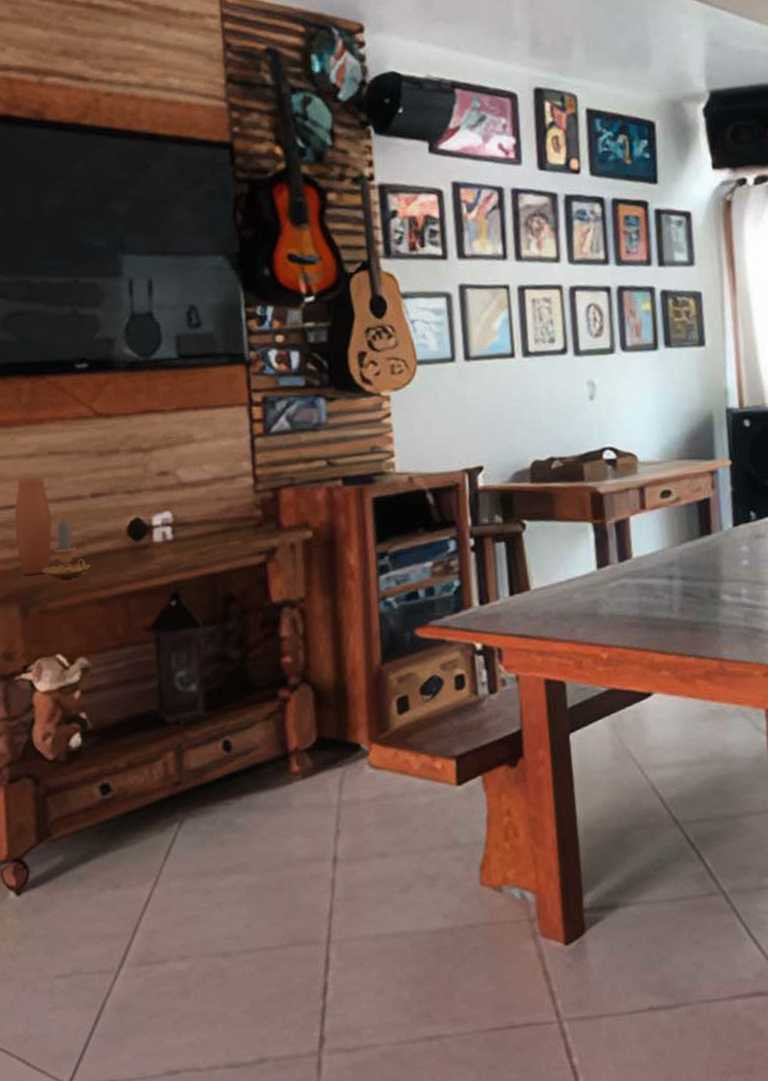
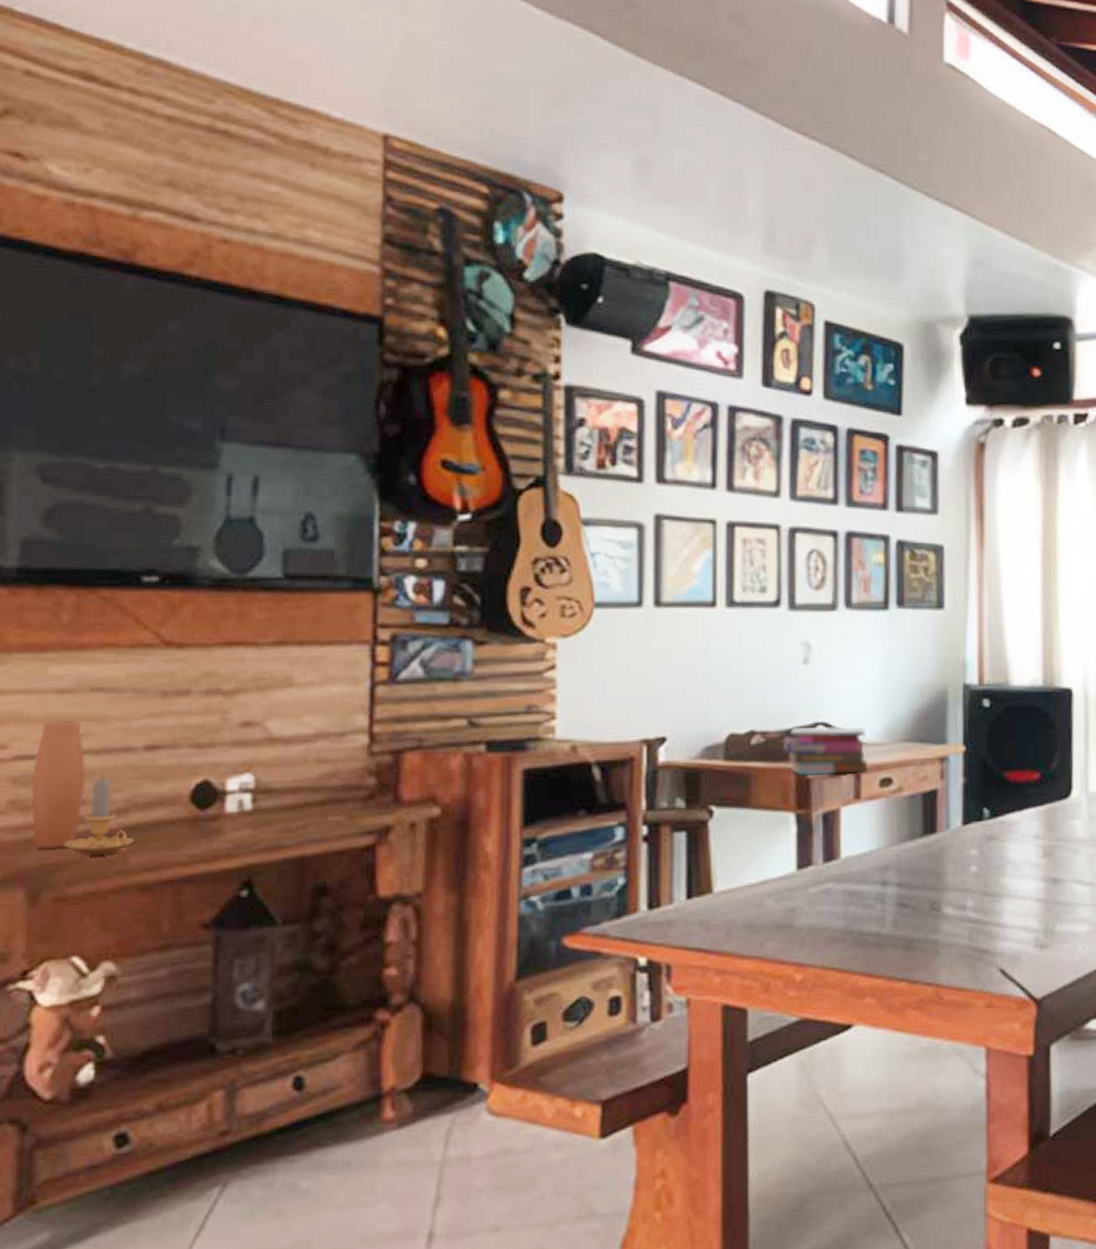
books: none [578,449,650,492] -> present [783,726,868,776]

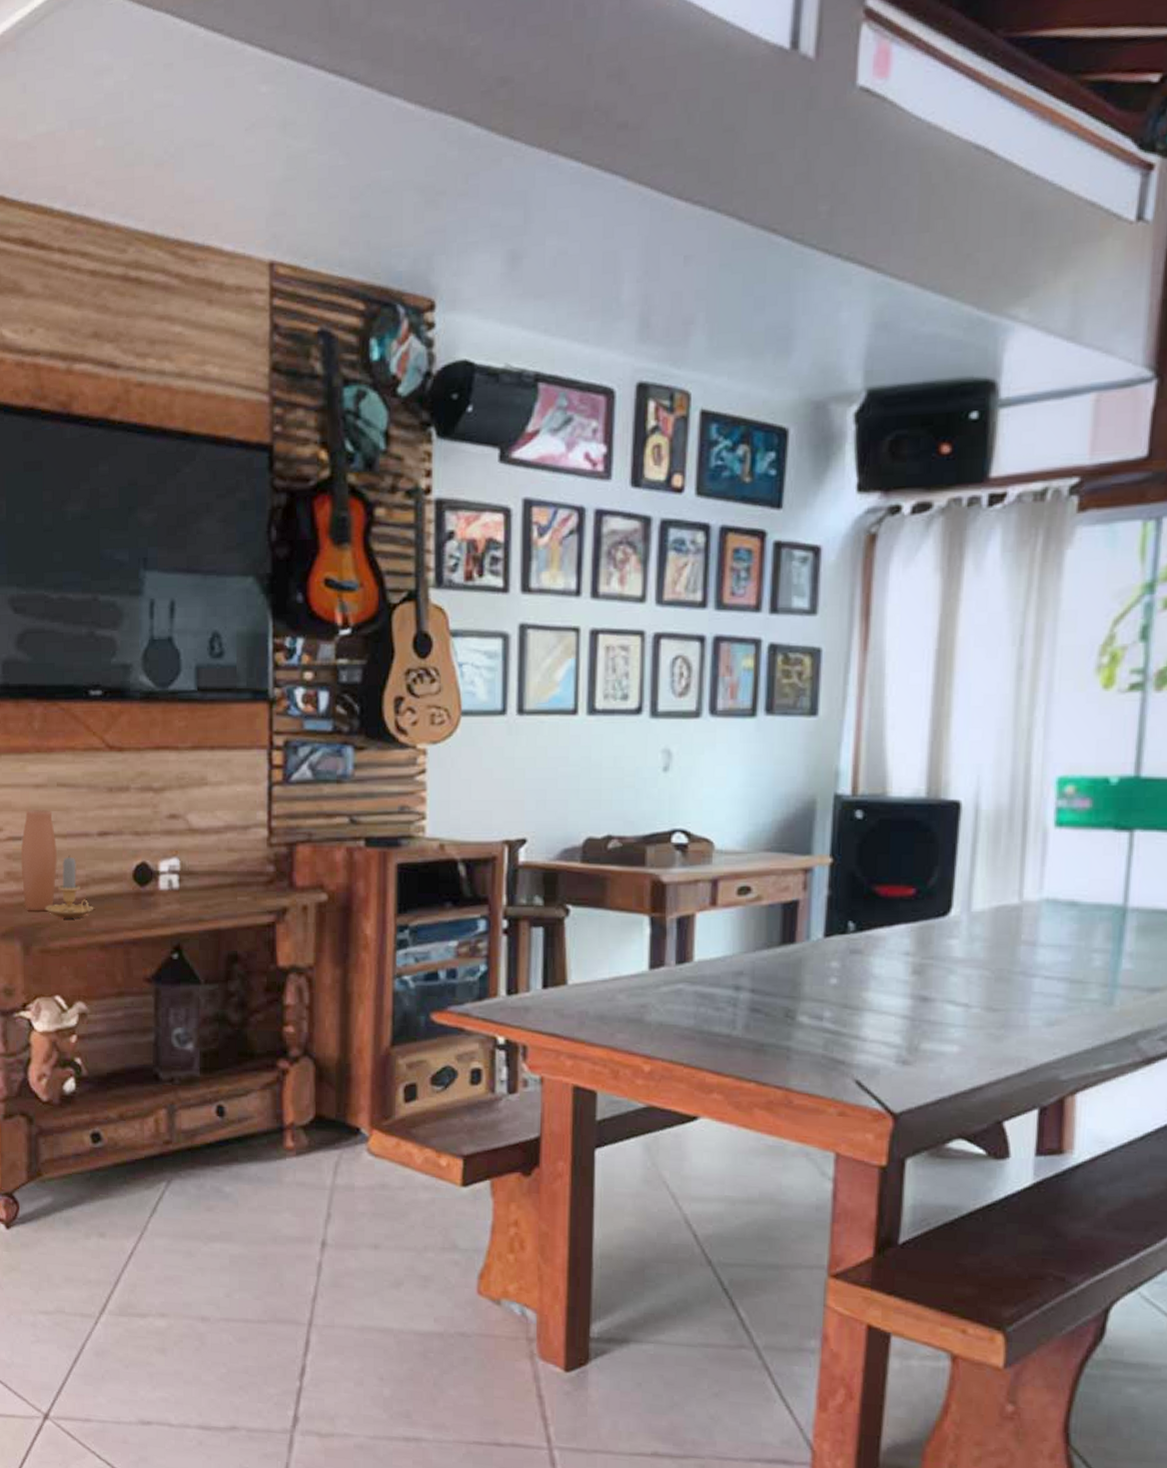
books: present [783,726,868,776] -> none [639,833,727,881]

